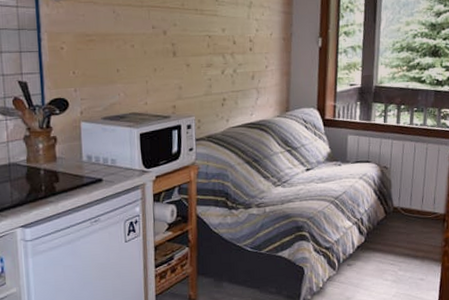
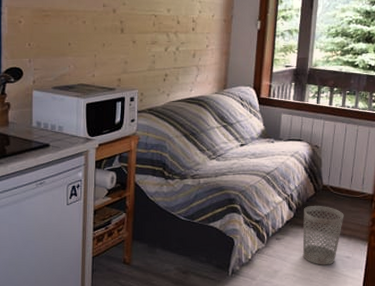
wastebasket: none [374,228,416,290] -> present [302,206,344,265]

